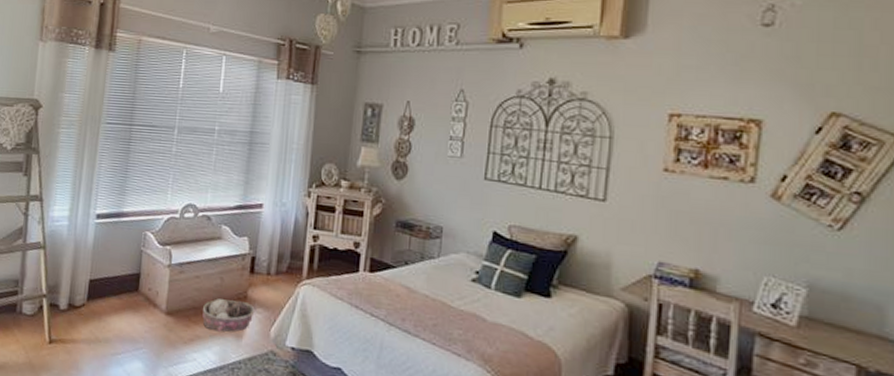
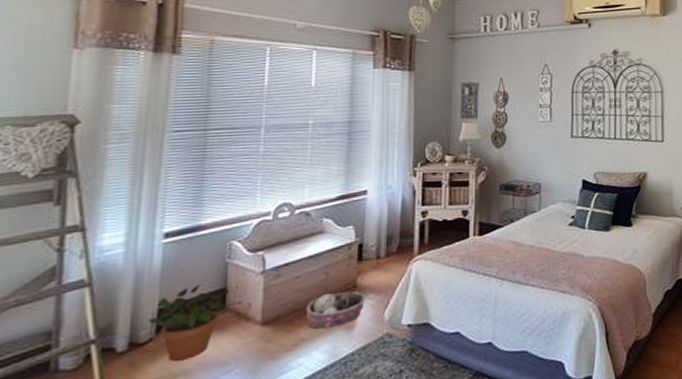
potted plant: none [82,265,148,330] -> present [148,285,238,361]

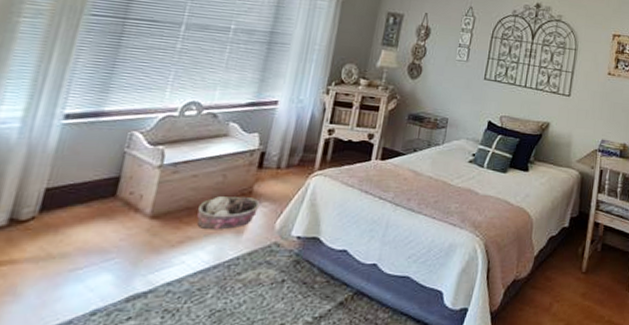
potted plant: present [148,285,238,361] -> none [33,170,130,243]

